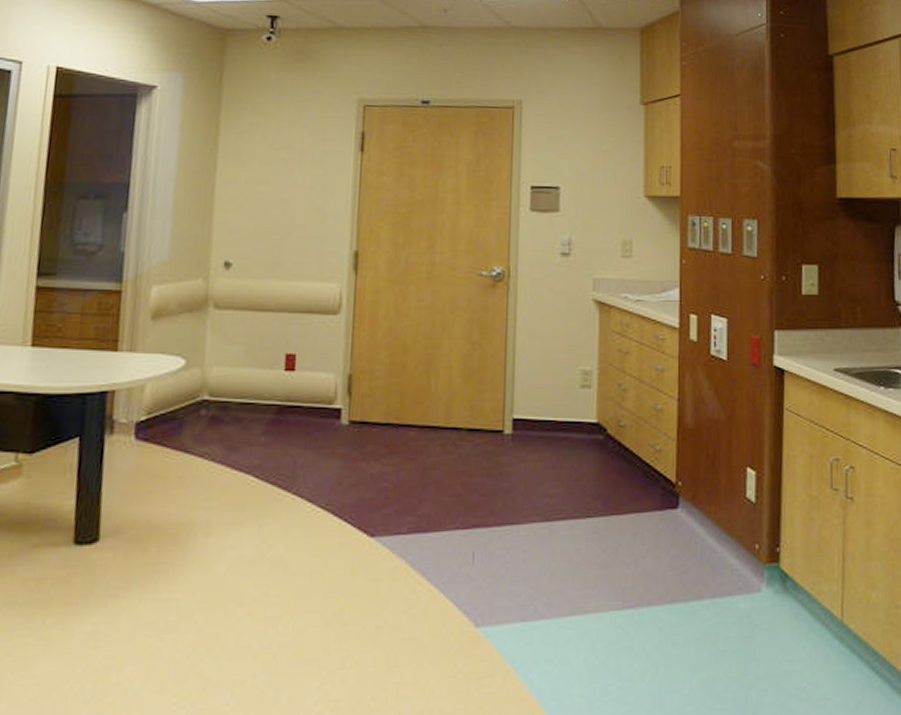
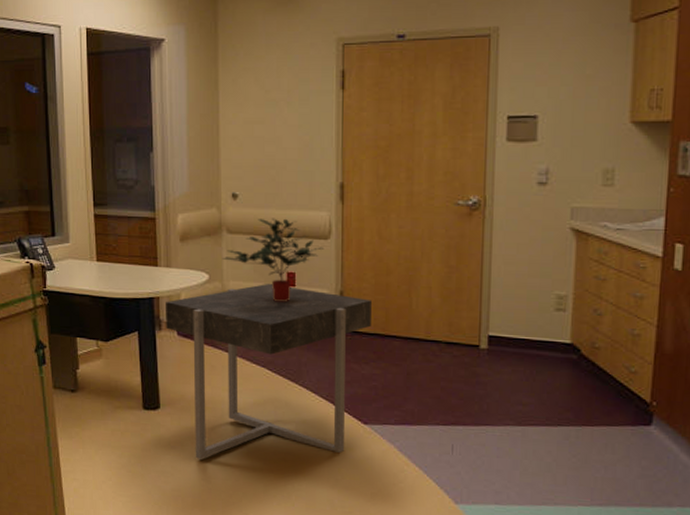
side table: none [120,369,385,608] -> present [166,284,371,460]
potted plant: none [206,290,333,389] -> present [223,218,325,301]

